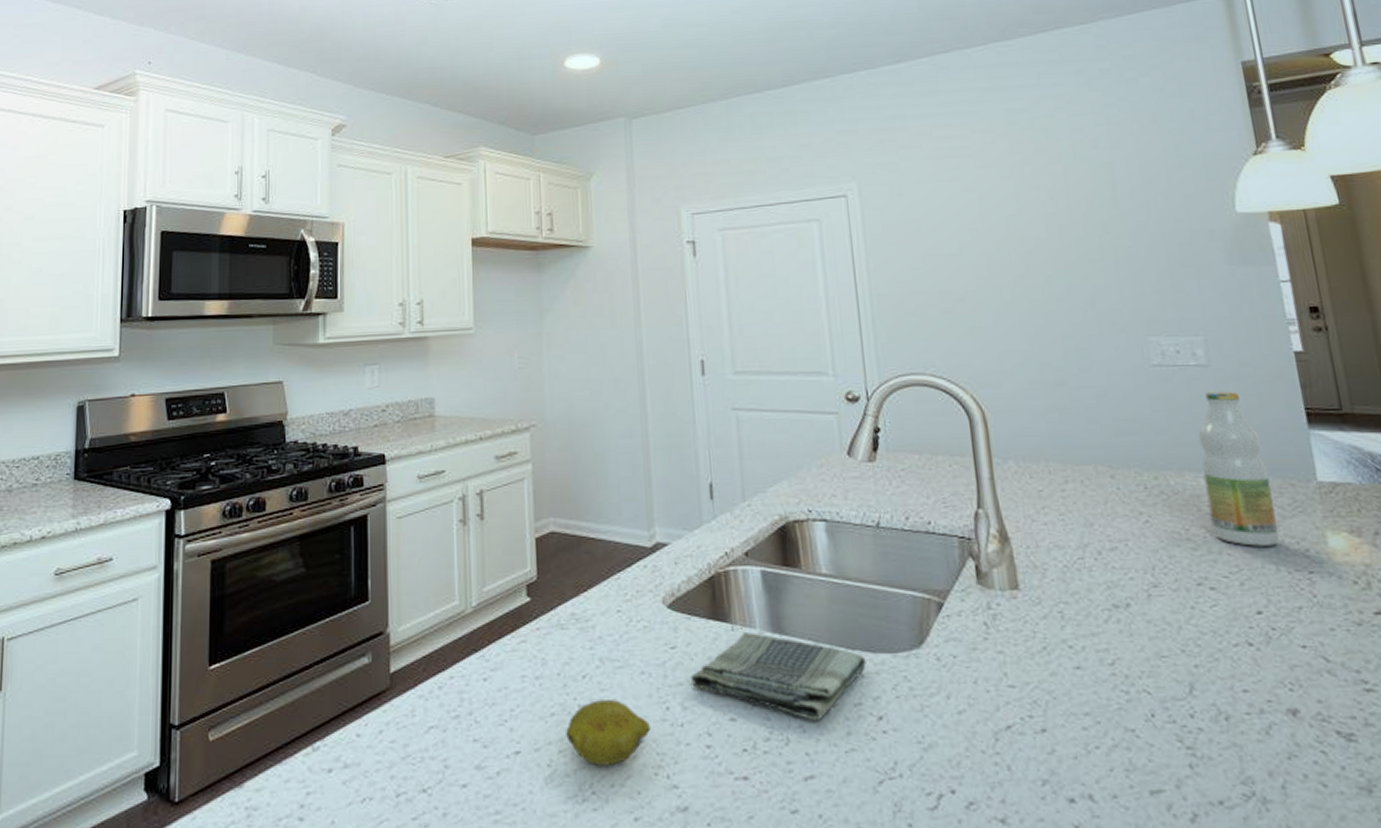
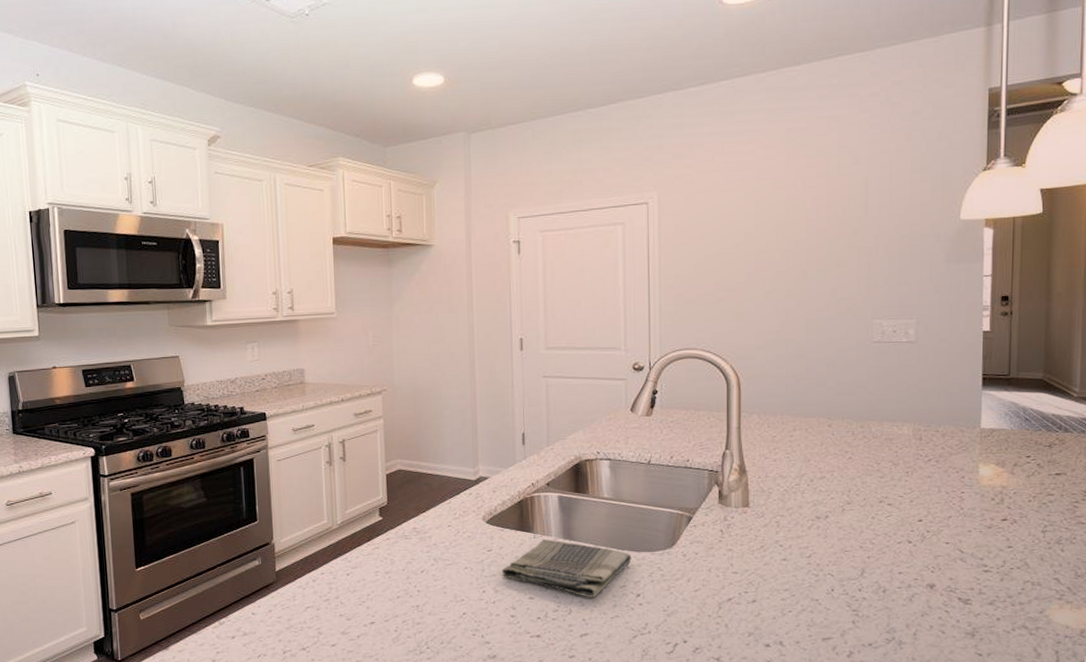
fruit: present [566,700,650,765] -> none [408,587,471,630]
bottle: present [1198,391,1279,546] -> none [897,361,946,475]

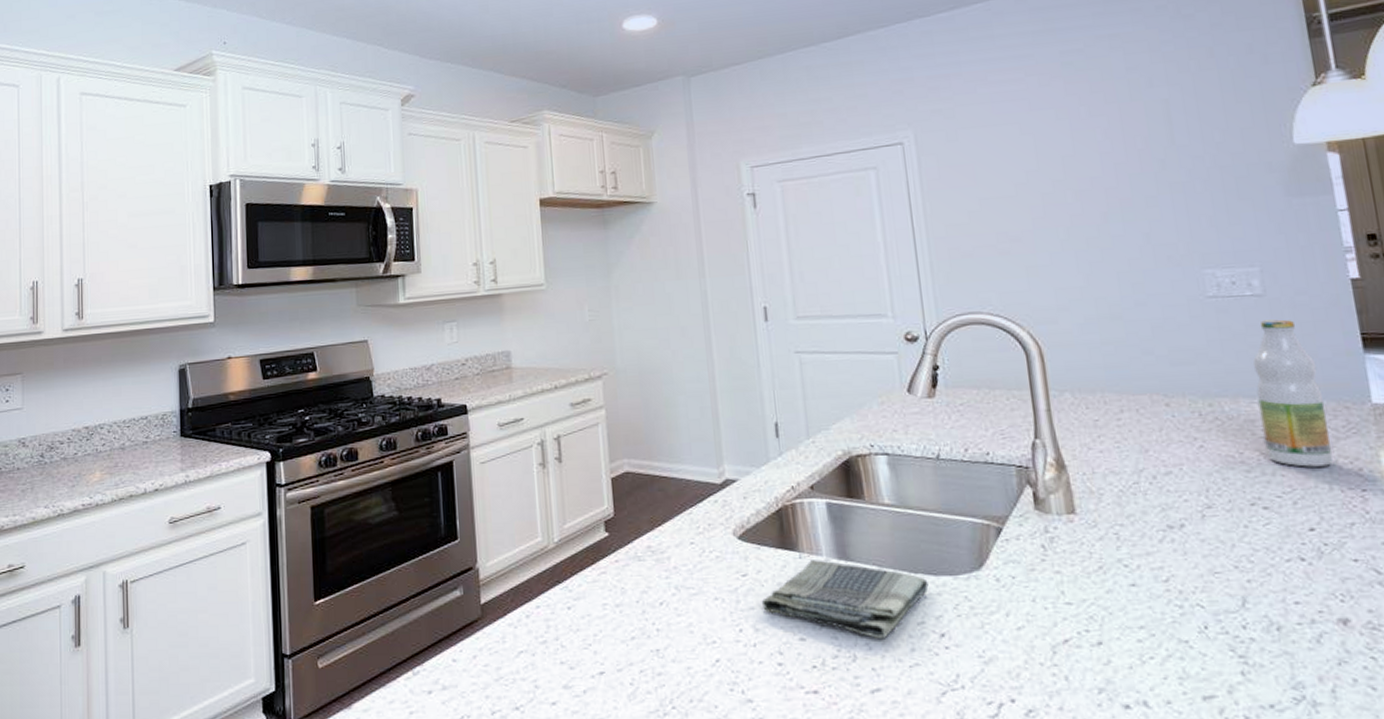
bottle: none [897,361,946,475] -> present [1253,319,1333,467]

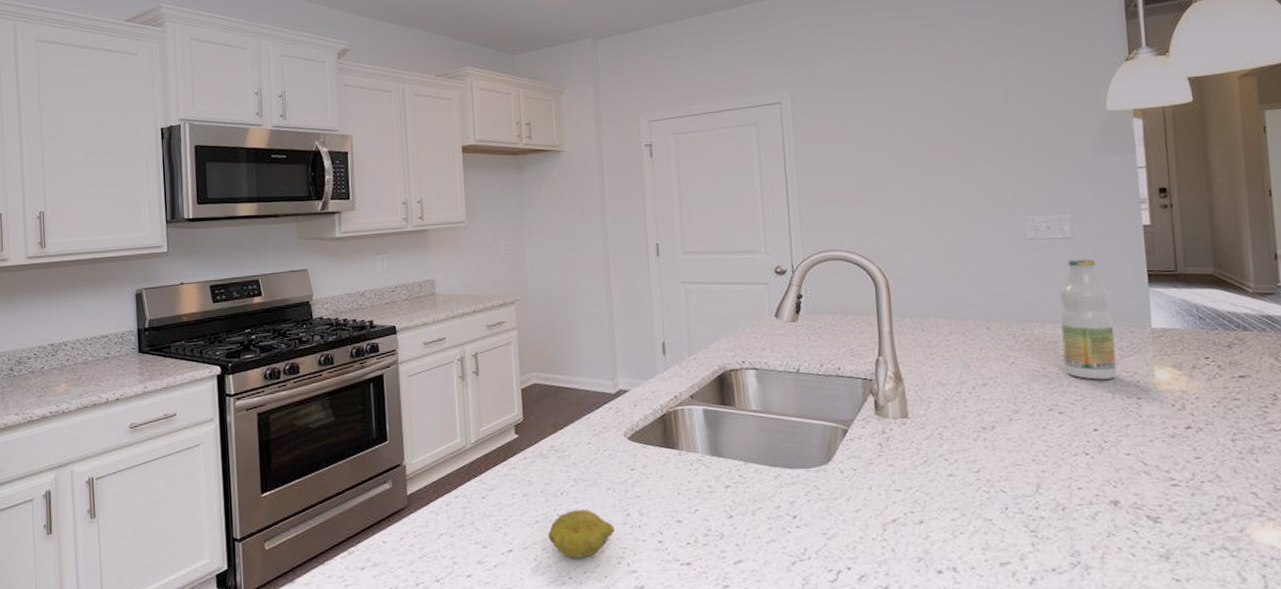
fruit: none [646,624,725,683] -> present [548,510,615,558]
dish towel: present [761,560,929,638] -> none [646,456,785,520]

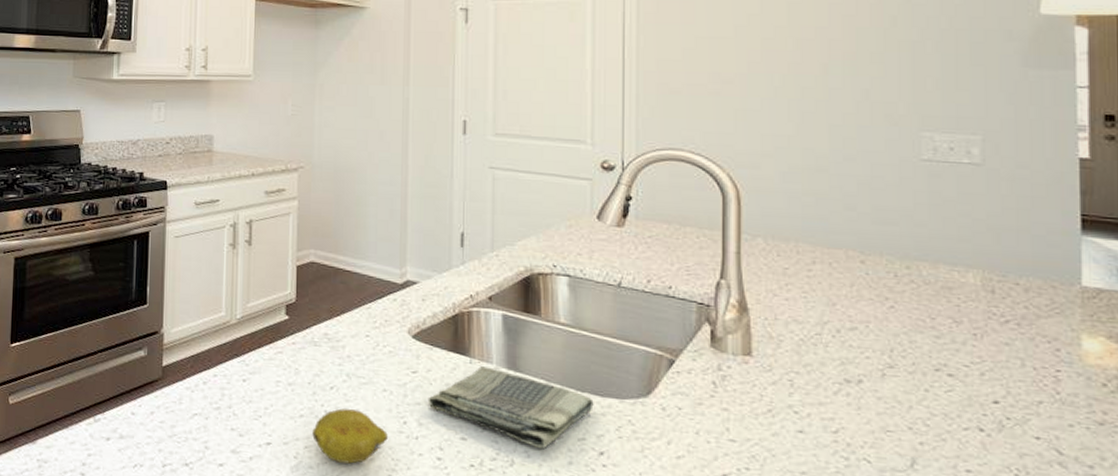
dish towel: none [646,456,785,520] -> present [428,366,594,448]
bottle: present [1060,258,1117,380] -> none [959,190,1031,343]

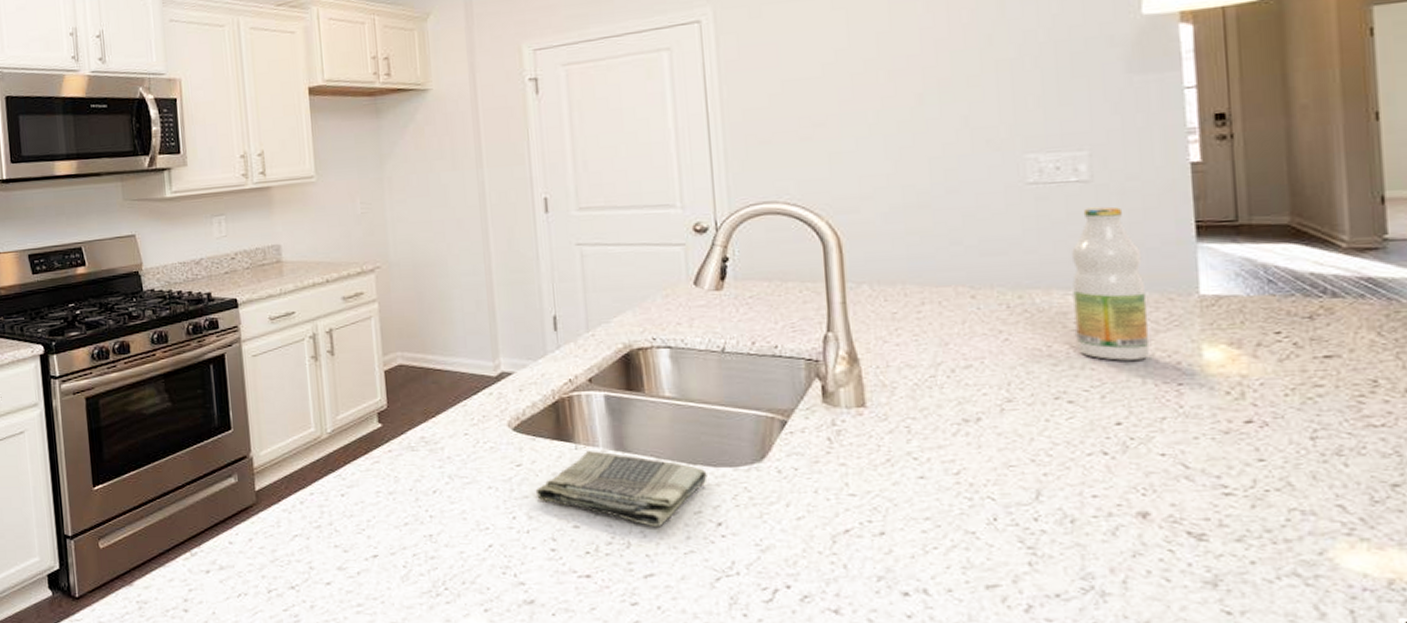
fruit: present [312,408,388,464] -> none [419,511,498,566]
bottle: none [959,190,1031,343] -> present [1072,207,1150,361]

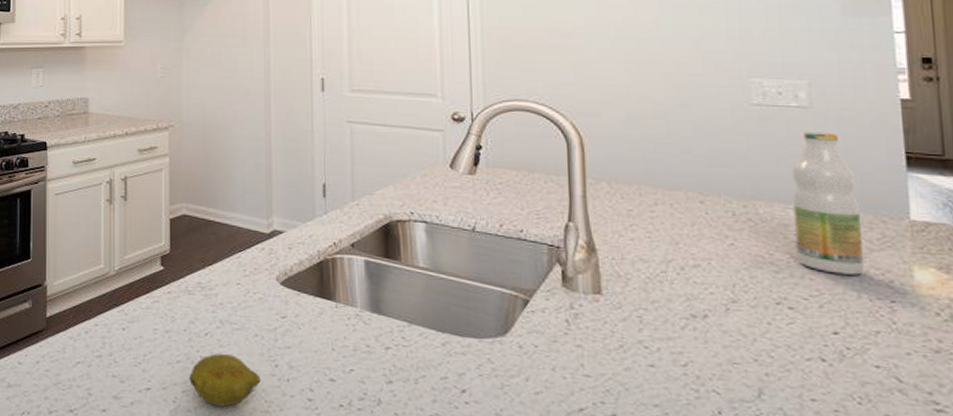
fruit: none [419,511,498,566] -> present [189,353,261,407]
dish towel: present [535,451,707,526] -> none [297,310,454,387]

